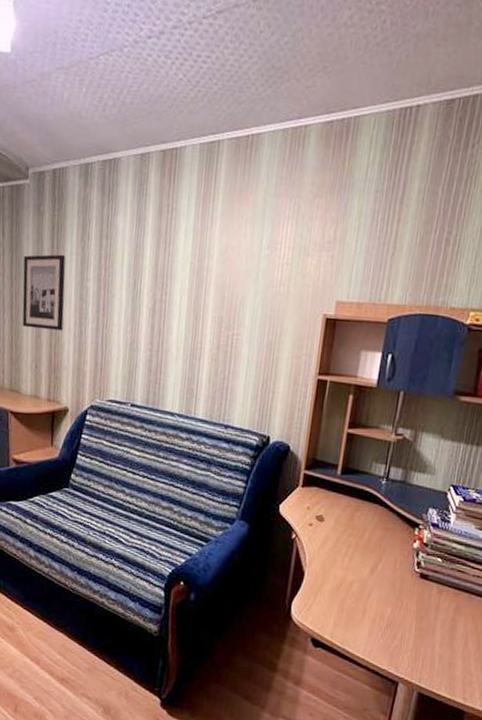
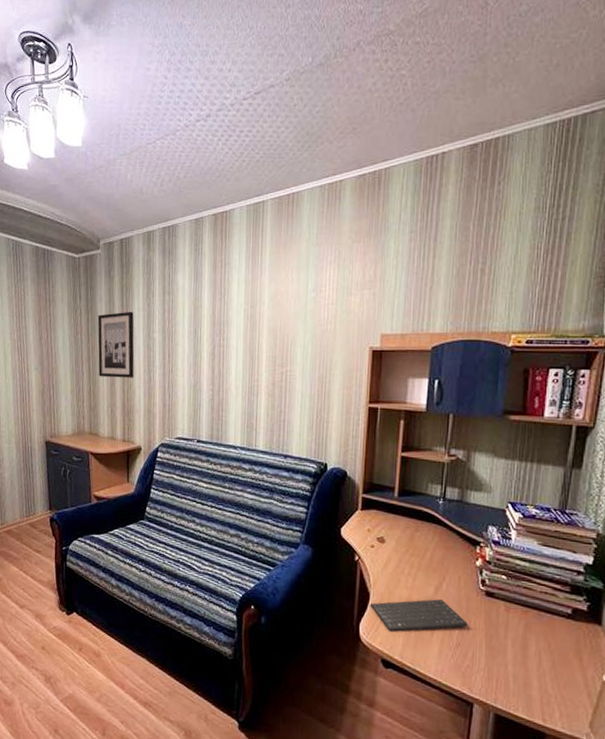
keyboard: none [304,579,400,612] -> present [370,598,468,632]

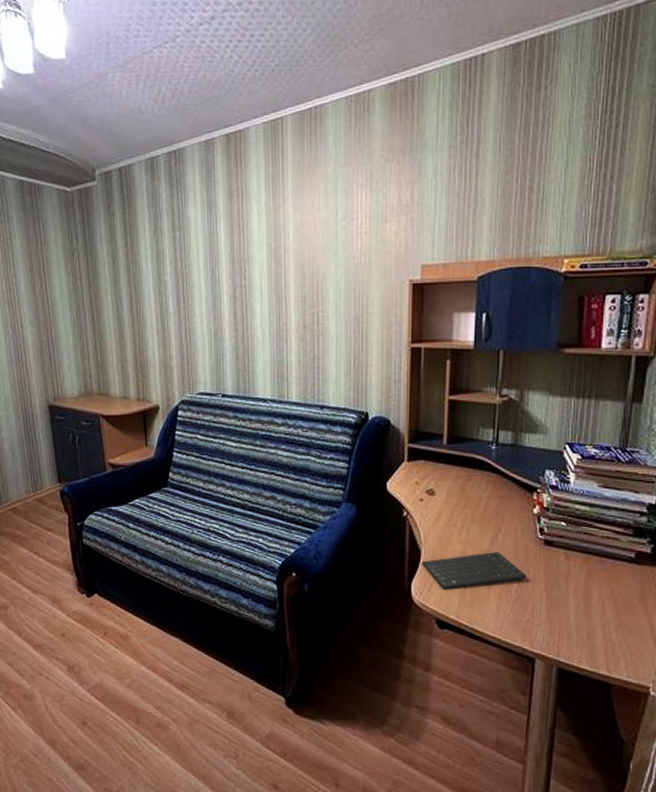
wall art: present [97,311,135,378] -> none [98,251,145,329]

